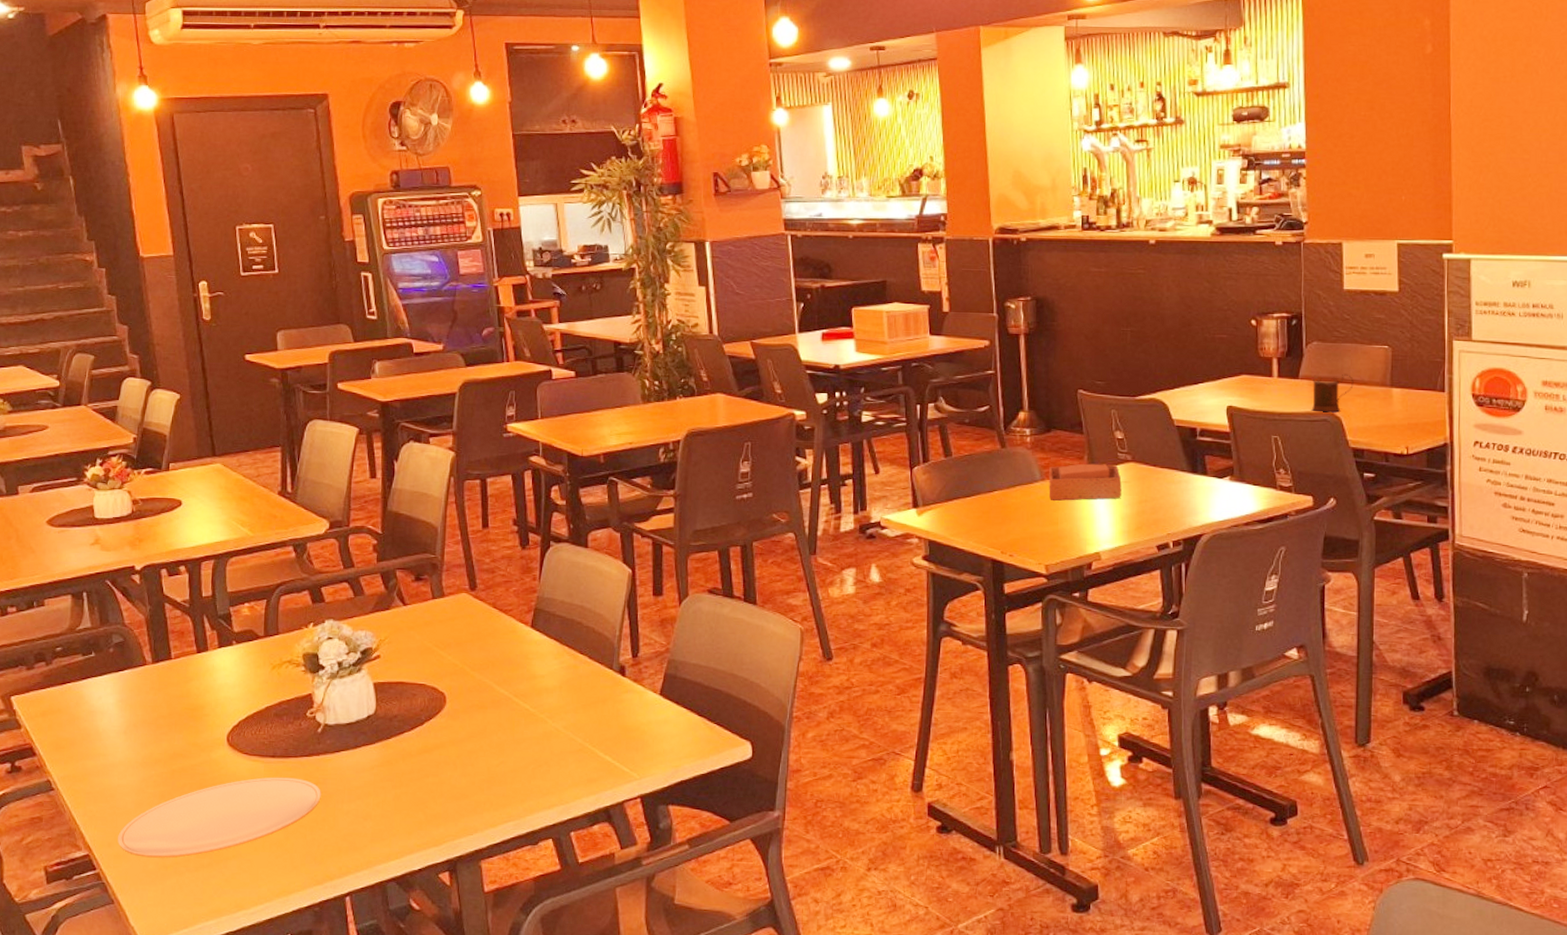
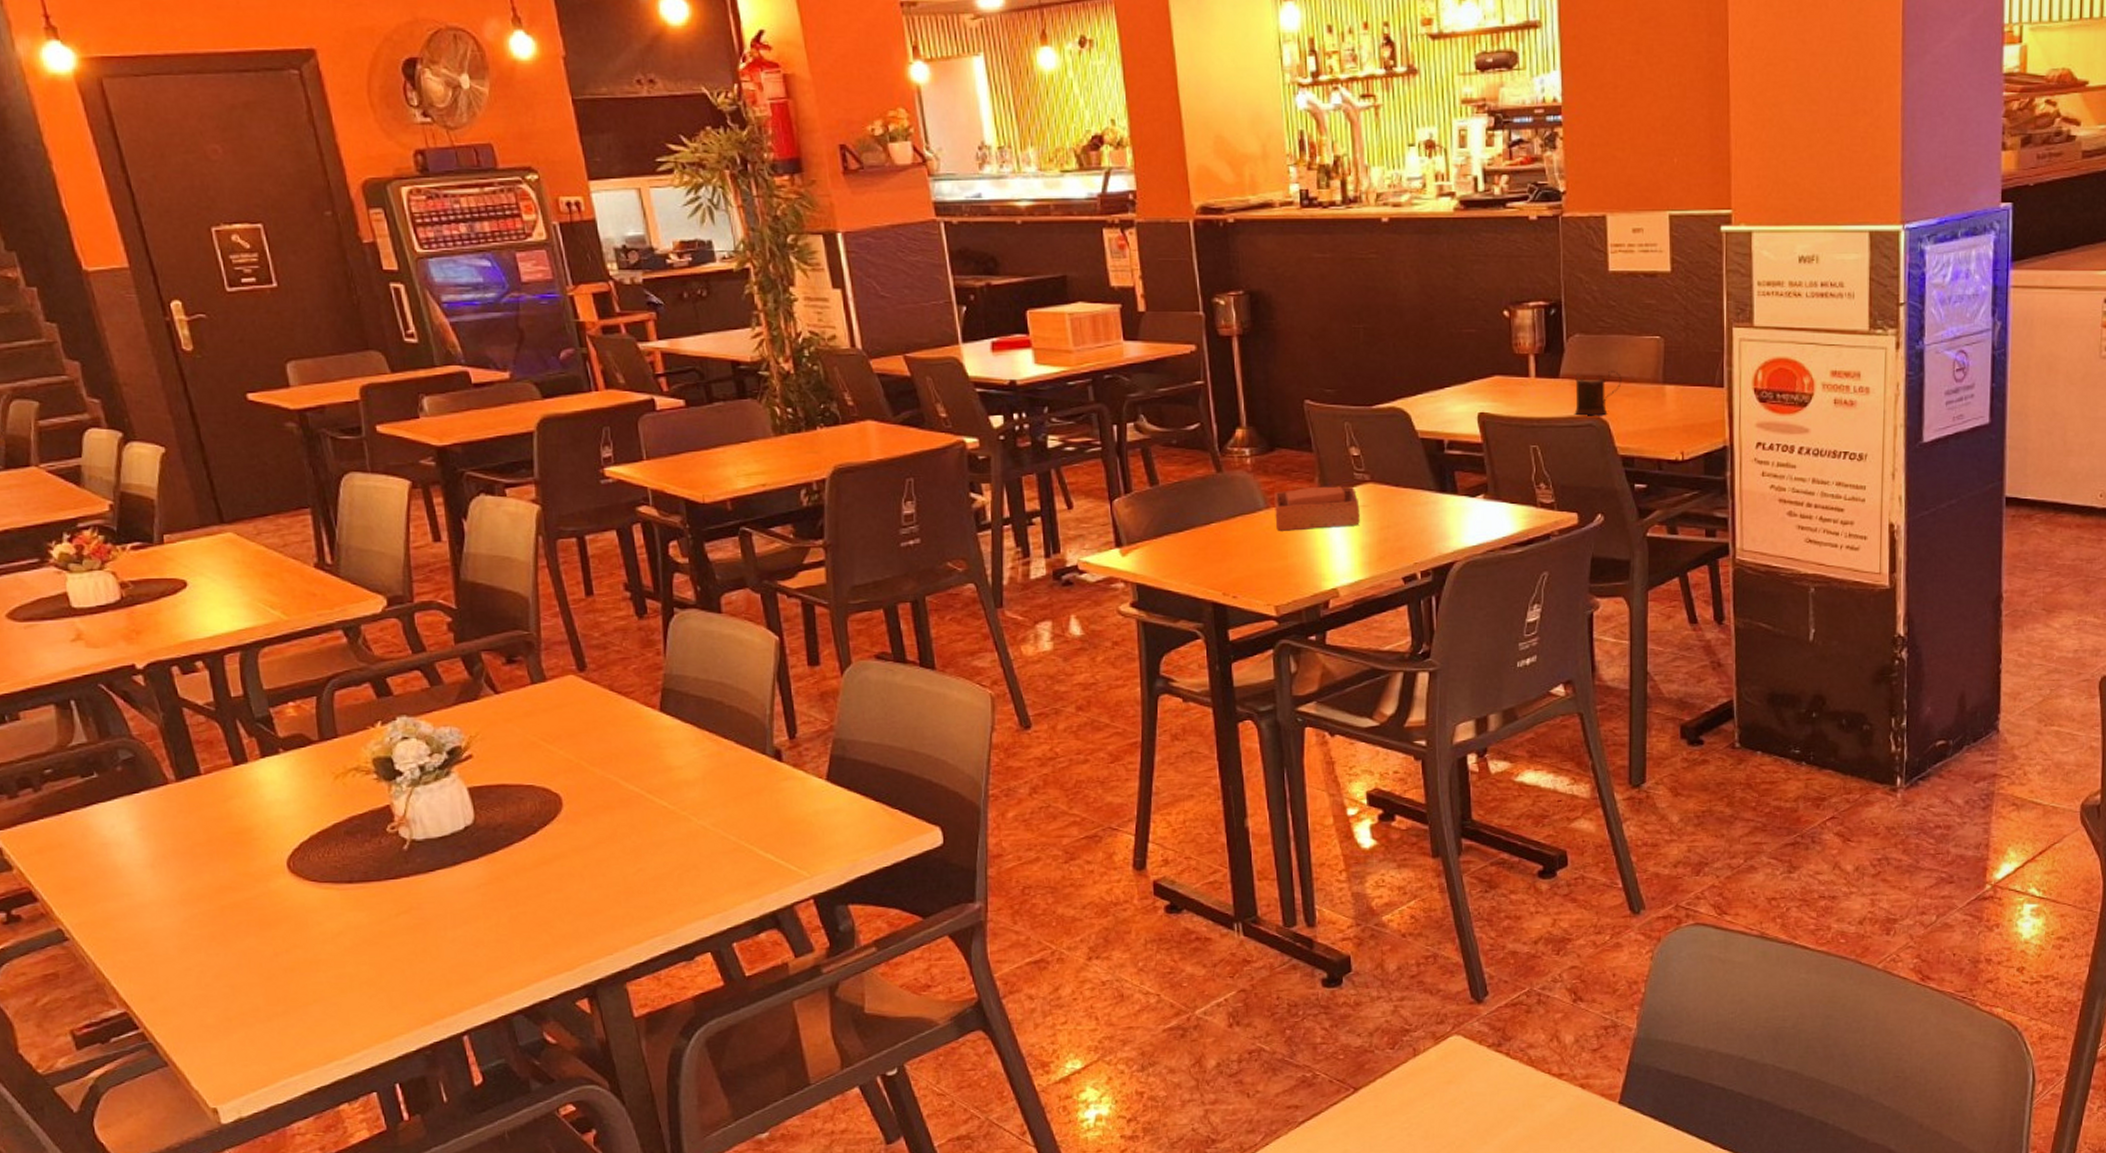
plate: present [118,777,321,858] -> none [161,904,418,1010]

